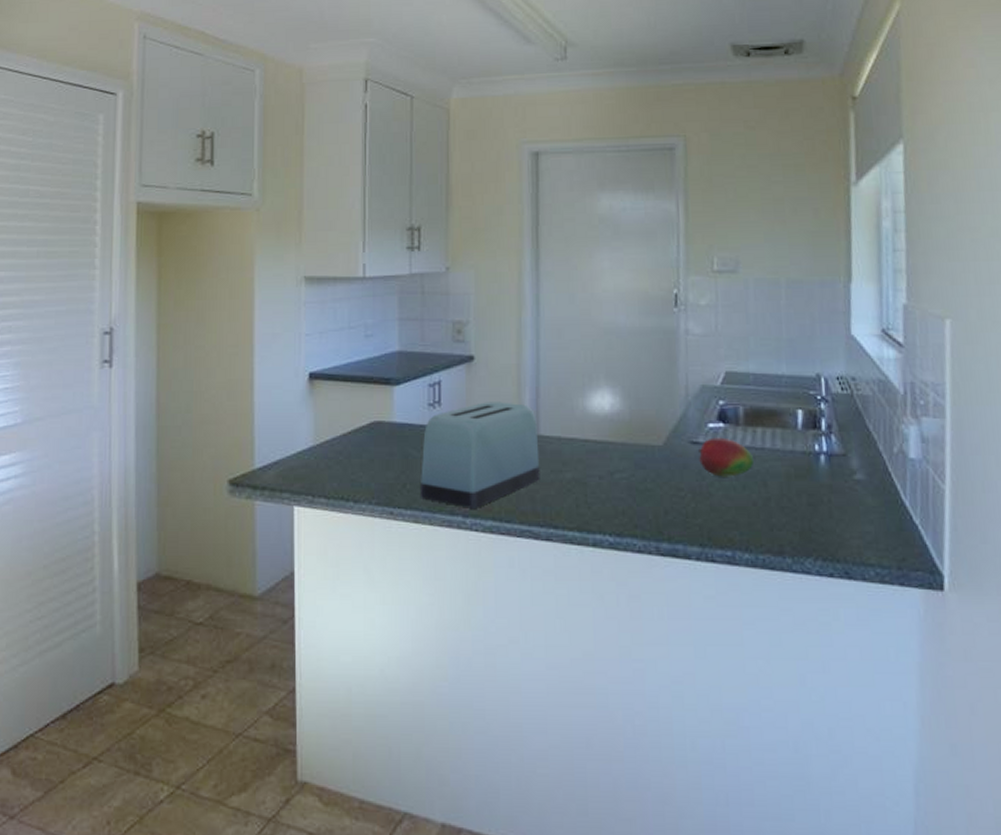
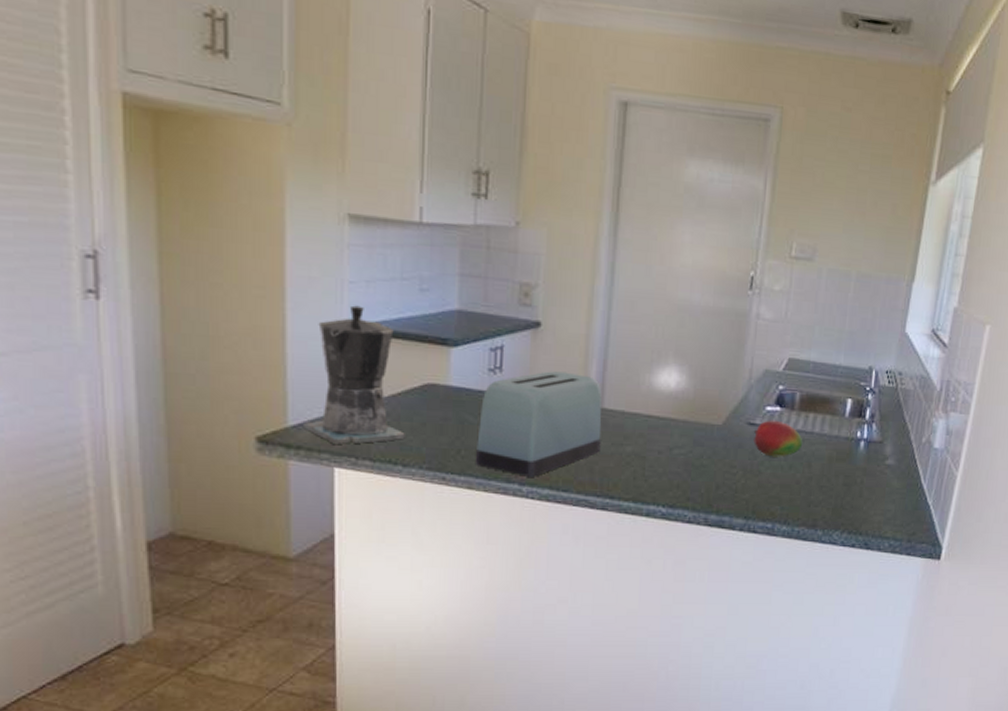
coffee maker: none [268,355,355,485] -> present [304,305,405,446]

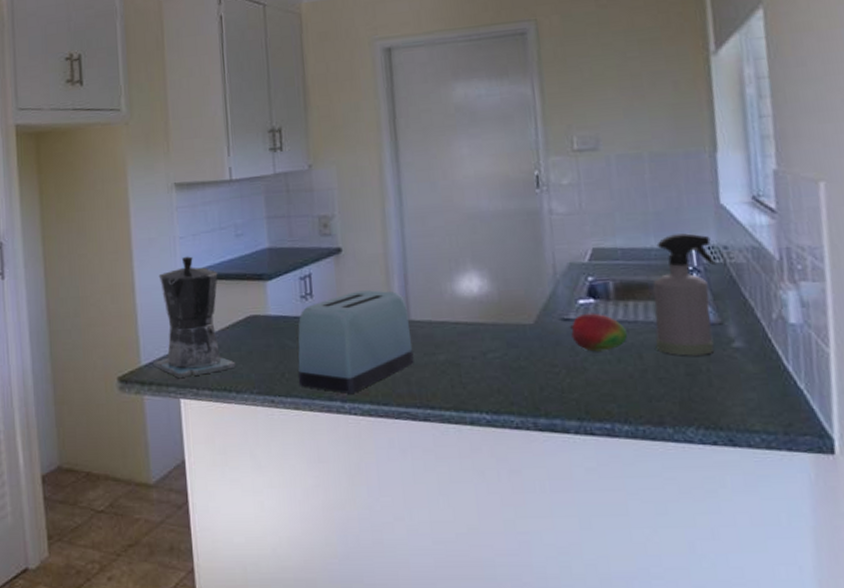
spray bottle: none [825,355,891,469] -> present [652,233,718,356]

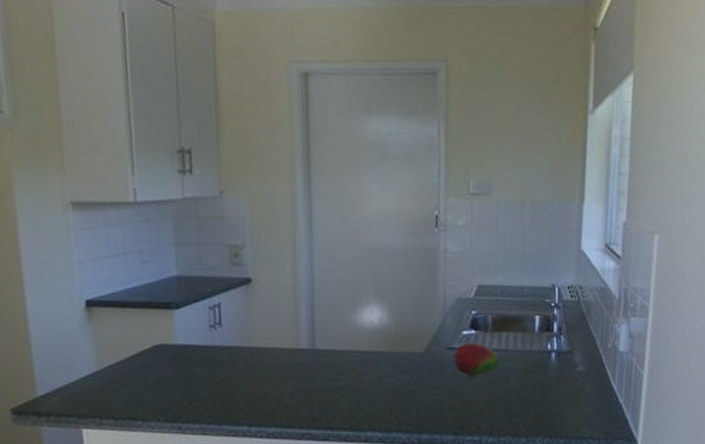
coffee maker: present [153,256,236,379] -> none [51,282,142,409]
toaster: present [298,290,414,394] -> none [205,320,317,419]
spray bottle: present [652,233,718,356] -> none [521,274,573,379]

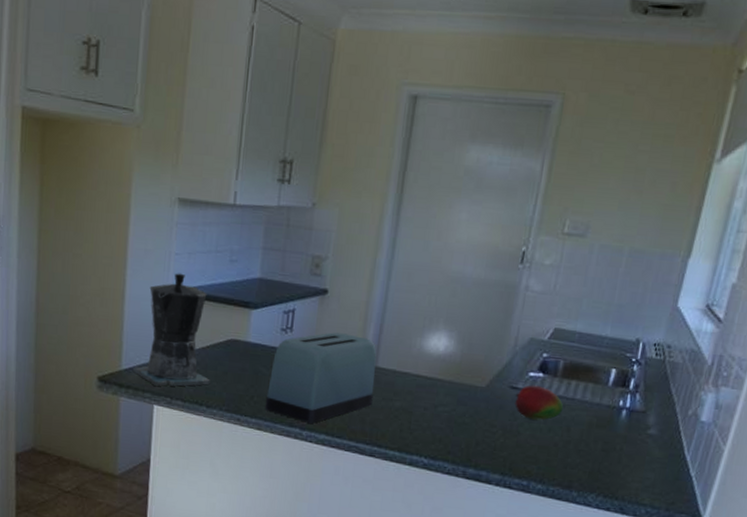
coffee maker: none [51,282,142,409] -> present [133,273,210,387]
toaster: none [205,320,317,419] -> present [264,332,377,424]

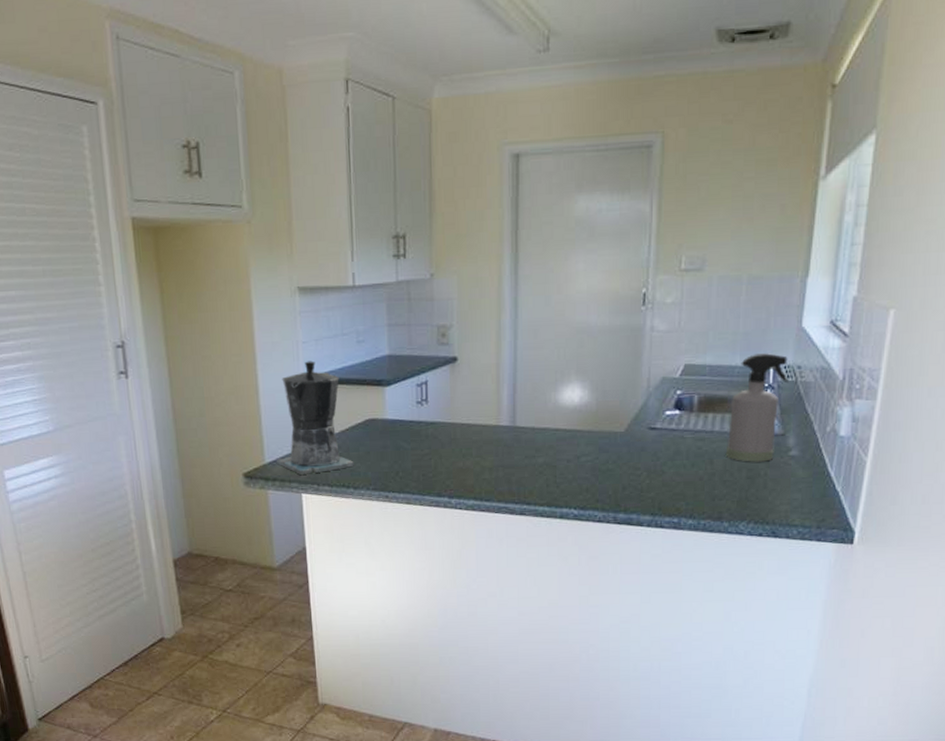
toaster: present [264,332,377,424] -> none [410,398,516,491]
fruit: present [515,385,564,420] -> none [656,423,704,457]
spray bottle: none [584,327,659,437] -> present [727,353,790,462]

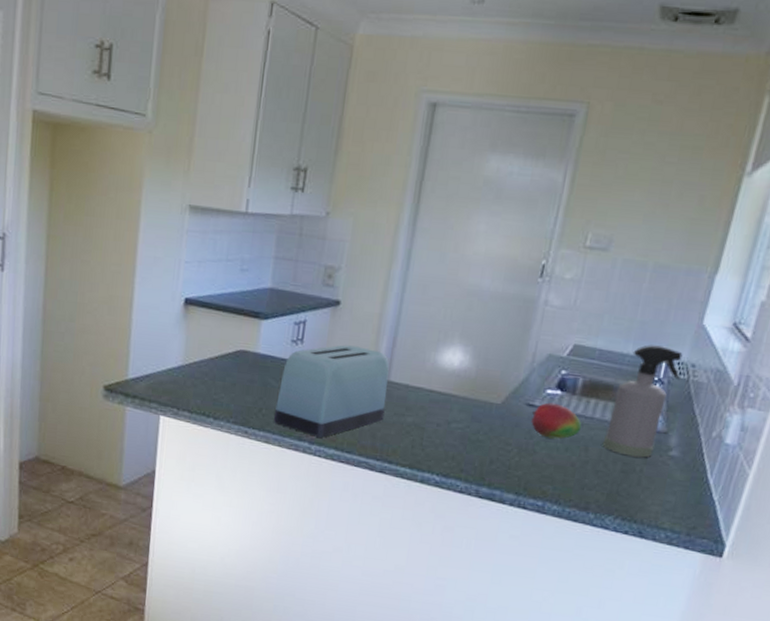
coffee maker: present [277,361,354,476] -> none [140,281,218,397]
toaster: none [410,398,516,491] -> present [273,345,389,438]
fruit: none [656,423,704,457] -> present [531,402,582,439]

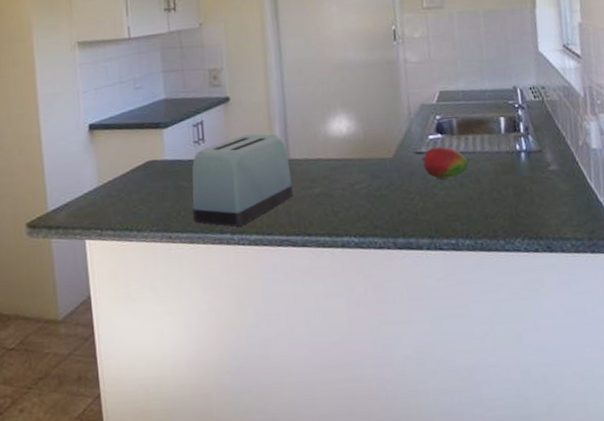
spray bottle: present [603,344,683,458] -> none [487,76,537,179]

